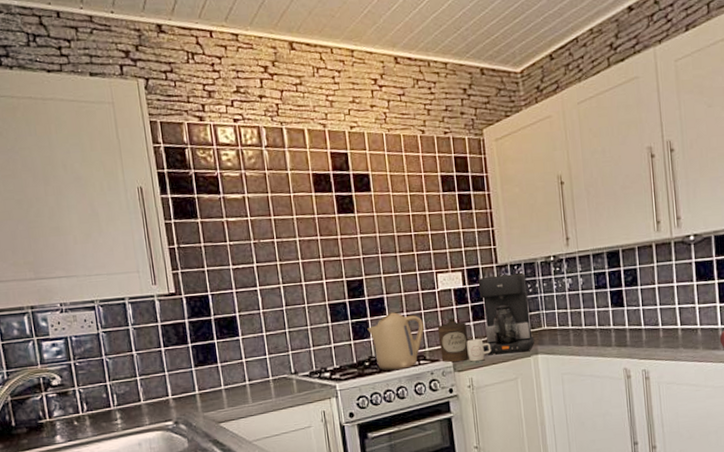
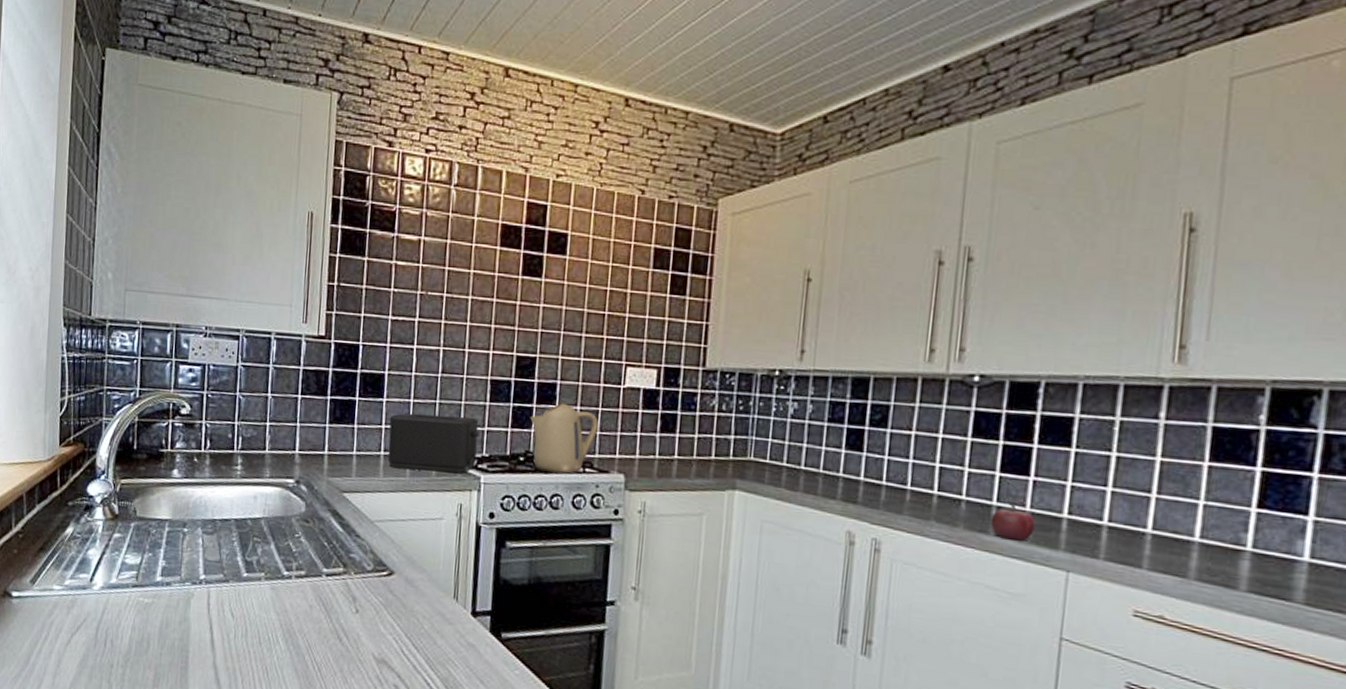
toaster: none [248,338,330,394] -> present [387,413,480,474]
canister: present [437,317,469,363] -> none [612,423,651,479]
mug: present [466,338,492,362] -> none [645,454,677,484]
coffee maker: present [478,273,534,355] -> none [666,380,739,484]

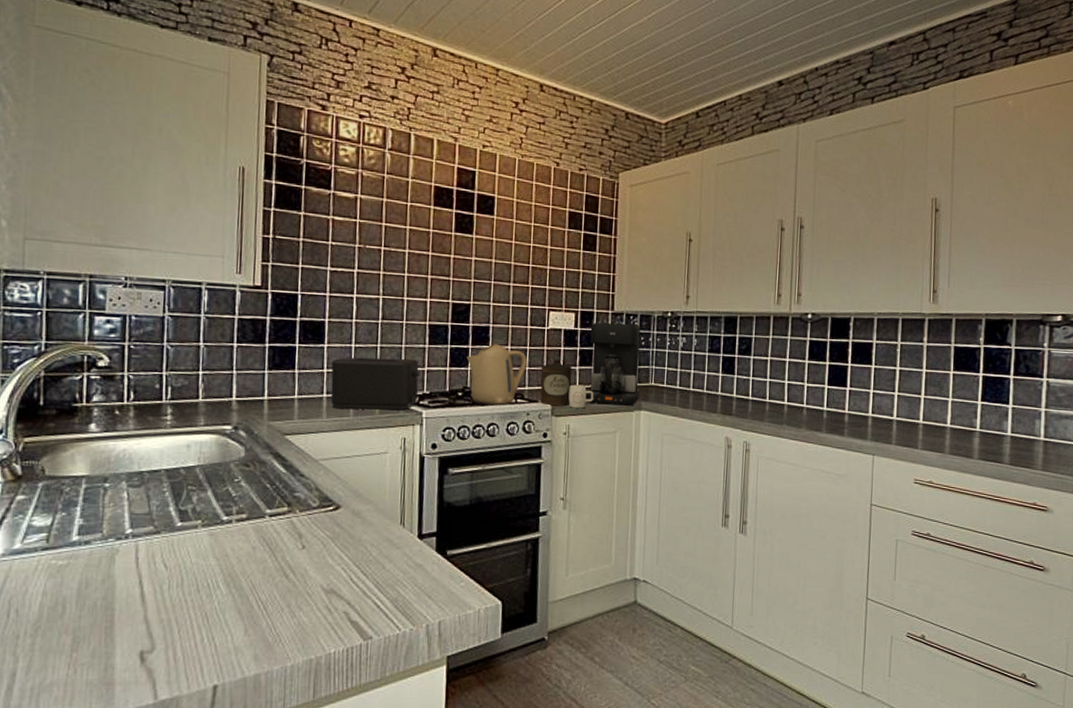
canister: none [612,423,651,479] -> present [540,359,572,406]
mug: none [645,454,677,484] -> present [568,384,594,409]
coffee maker: none [666,380,739,484] -> present [585,322,641,406]
fruit: present [990,502,1036,541] -> none [823,407,852,435]

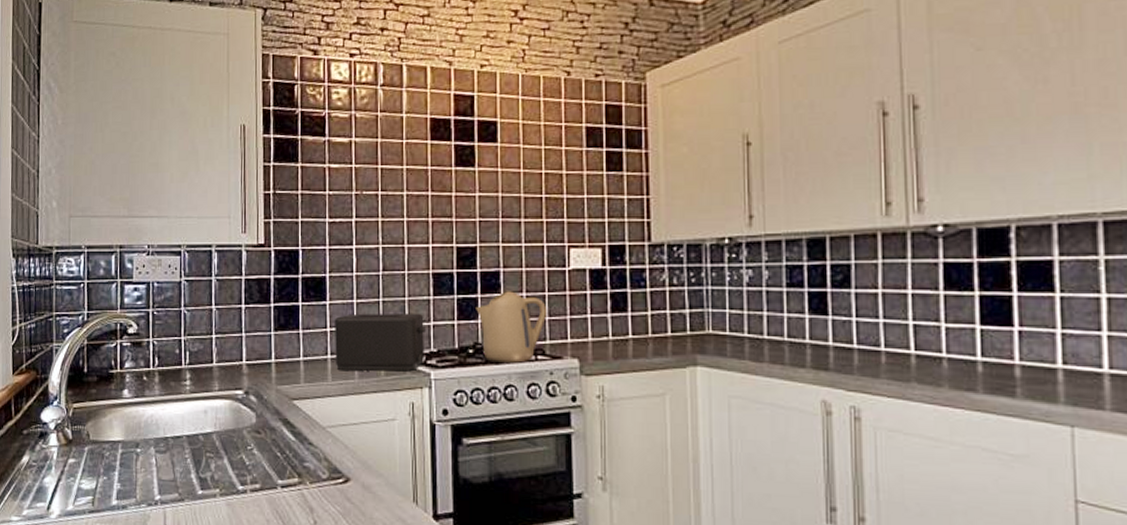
canister: present [540,359,572,406] -> none [563,305,603,363]
mug: present [568,384,594,409] -> none [600,335,633,365]
coffee maker: present [585,322,641,406] -> none [621,257,693,361]

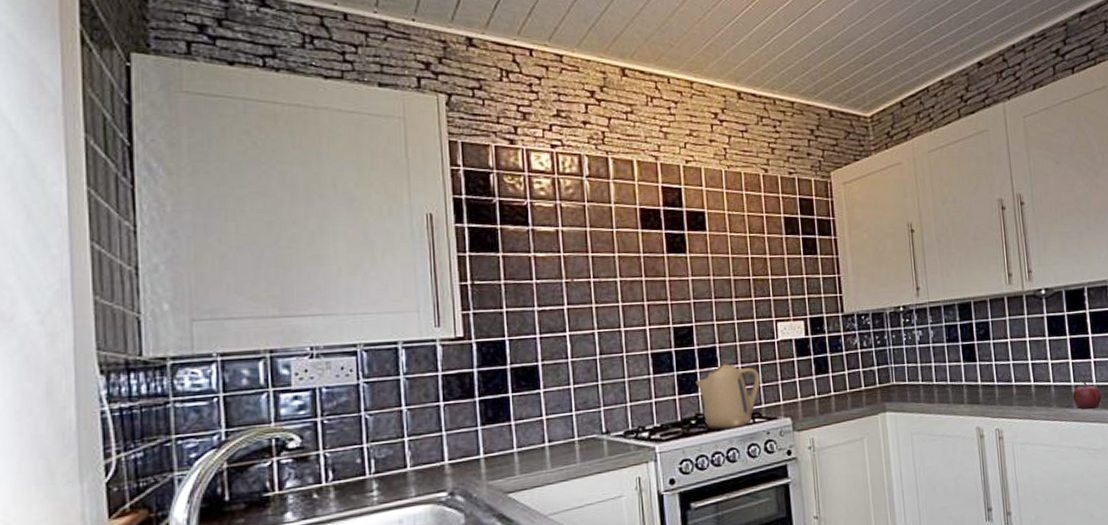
toaster: present [334,313,426,372] -> none [550,392,648,458]
fruit: none [977,356,1028,397] -> present [1072,380,1102,409]

